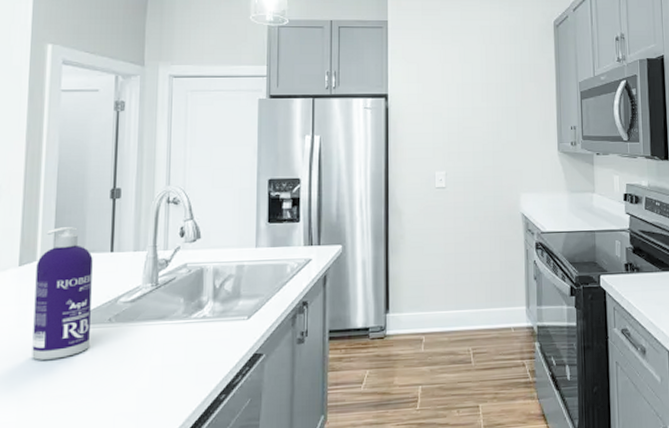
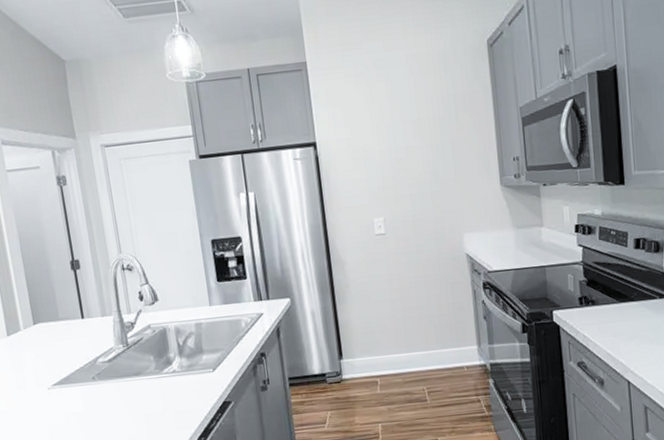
spray bottle: present [32,227,93,360] -> none [21,298,81,415]

